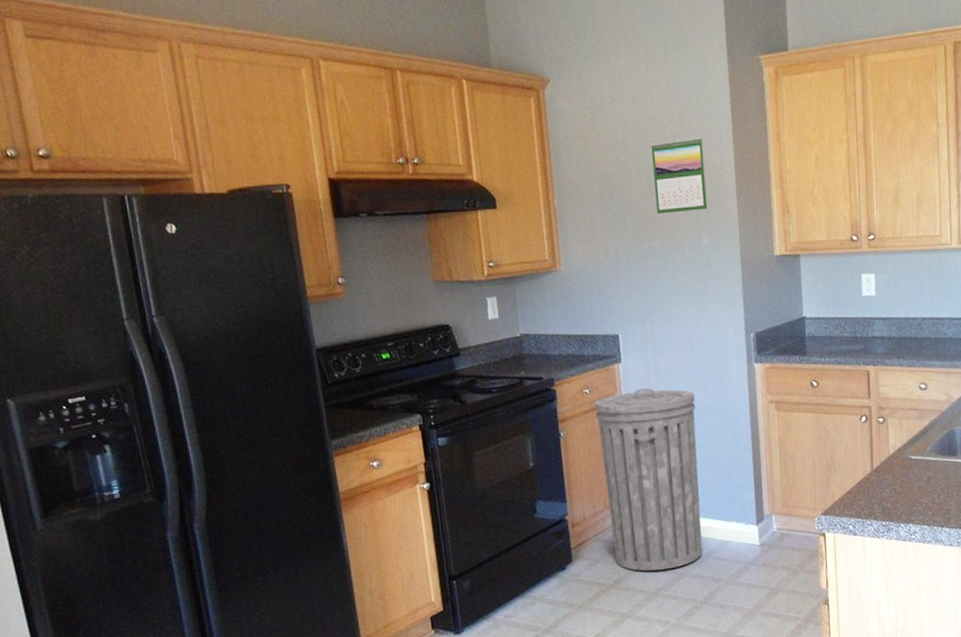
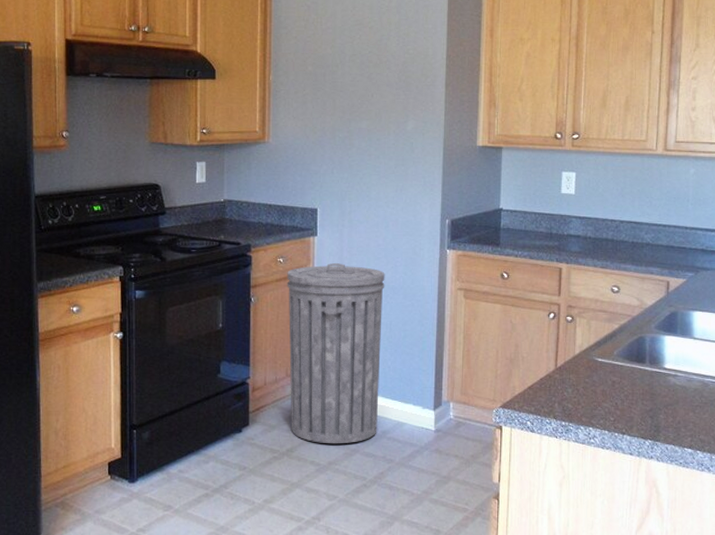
calendar: present [651,137,708,214] -> none [367,26,418,97]

